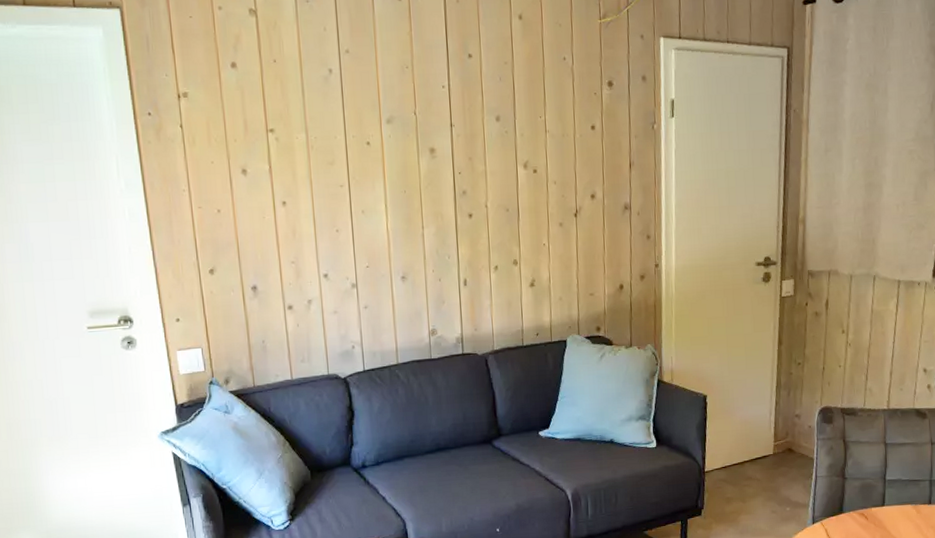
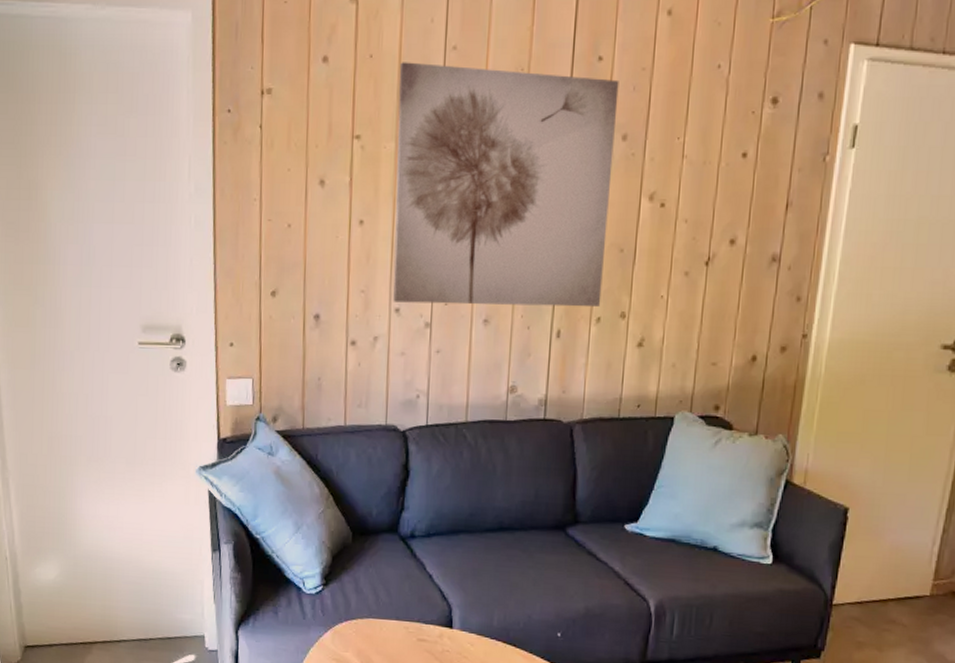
wall art: none [301,65,497,269] -> present [393,62,619,307]

